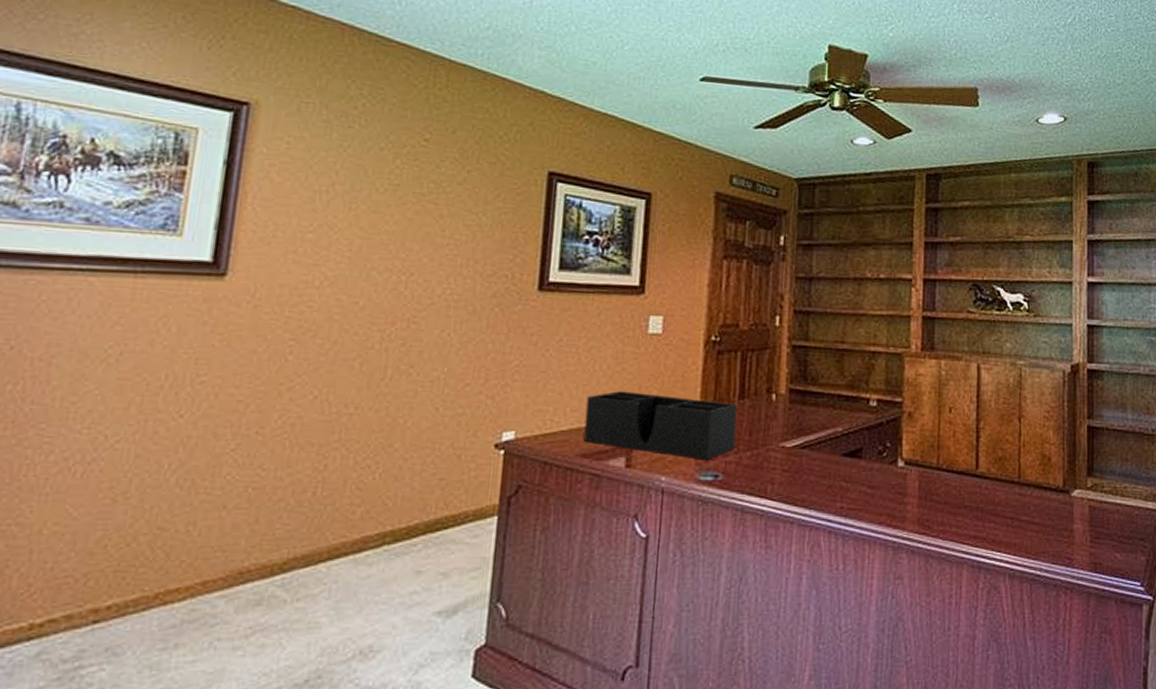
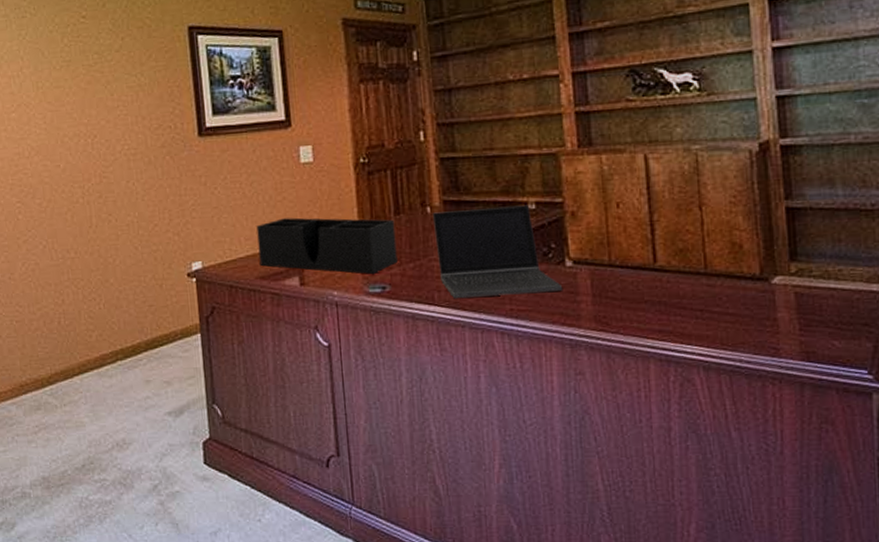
laptop computer: none [776,400,893,493] -> present [432,205,563,299]

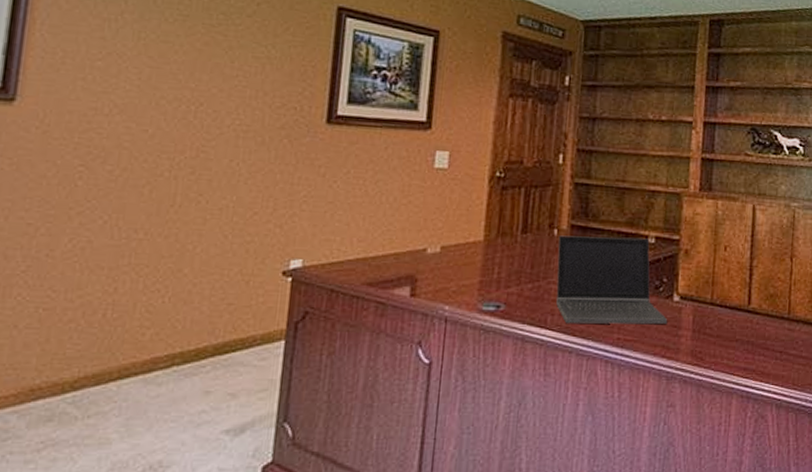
desk organizer: present [256,217,398,274] -> none [369,223,520,291]

